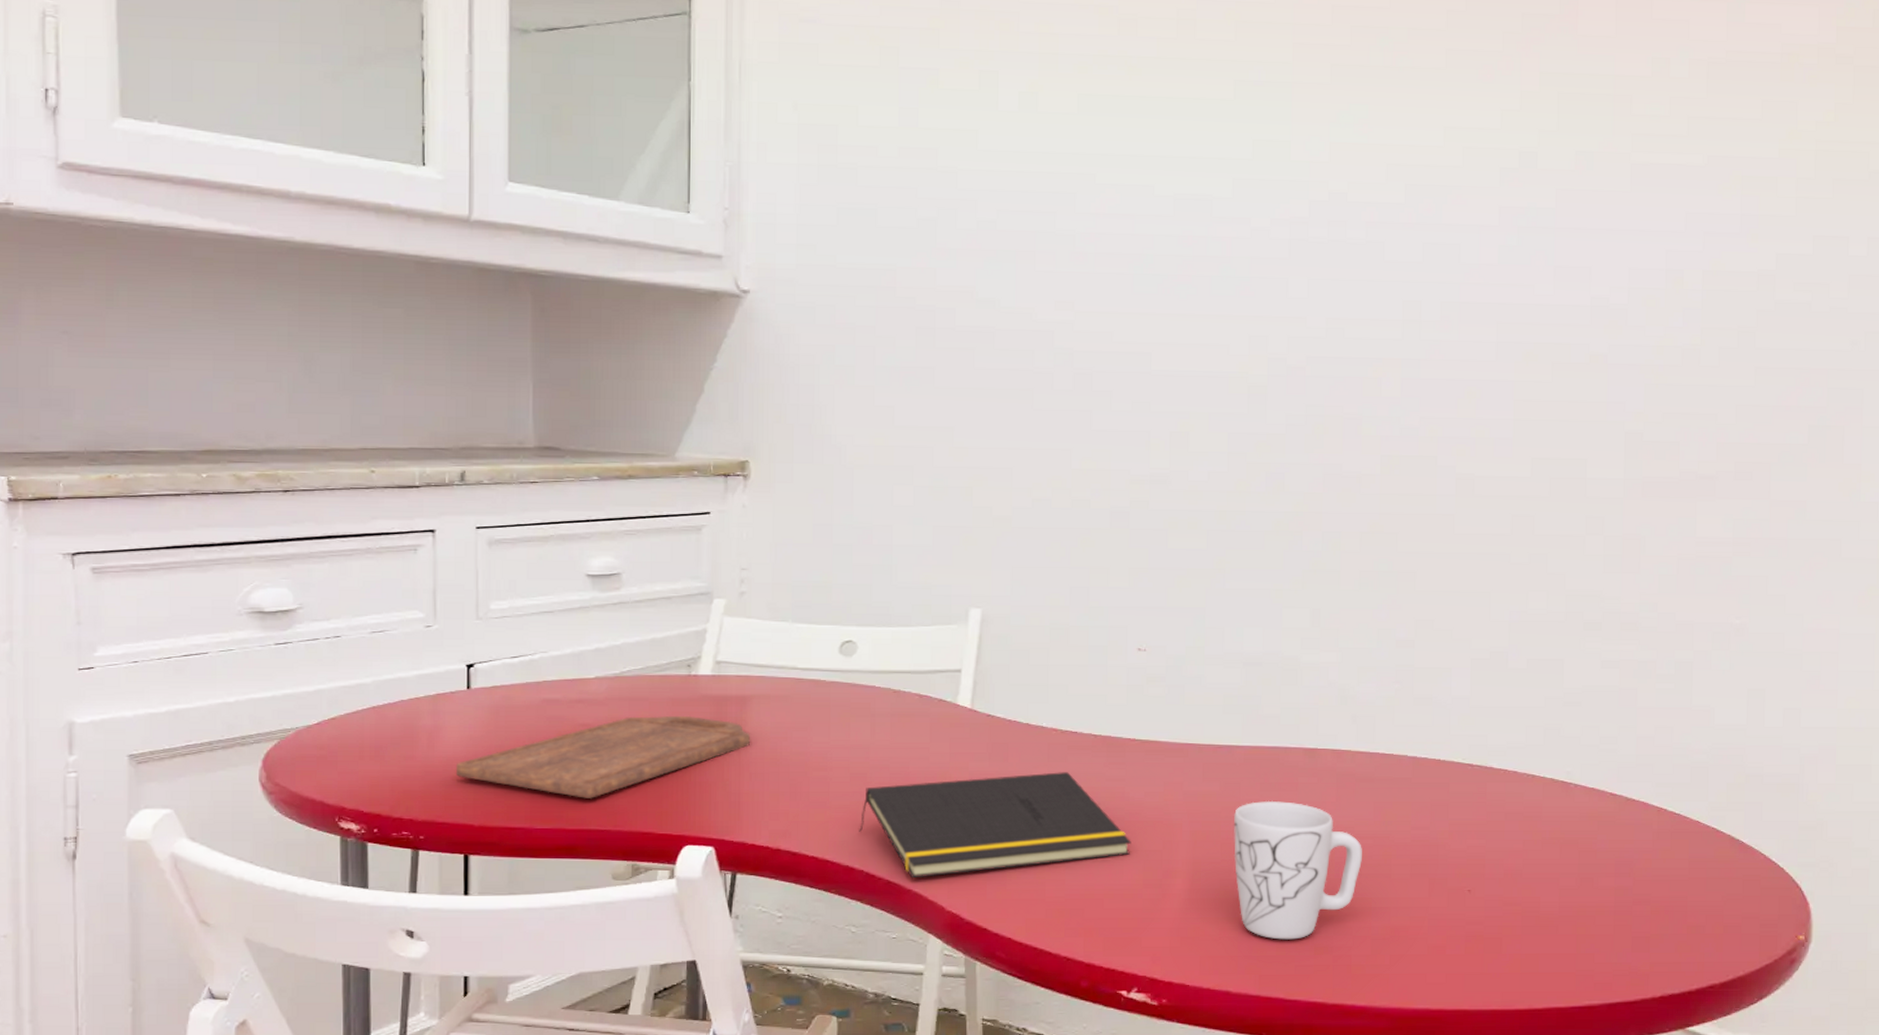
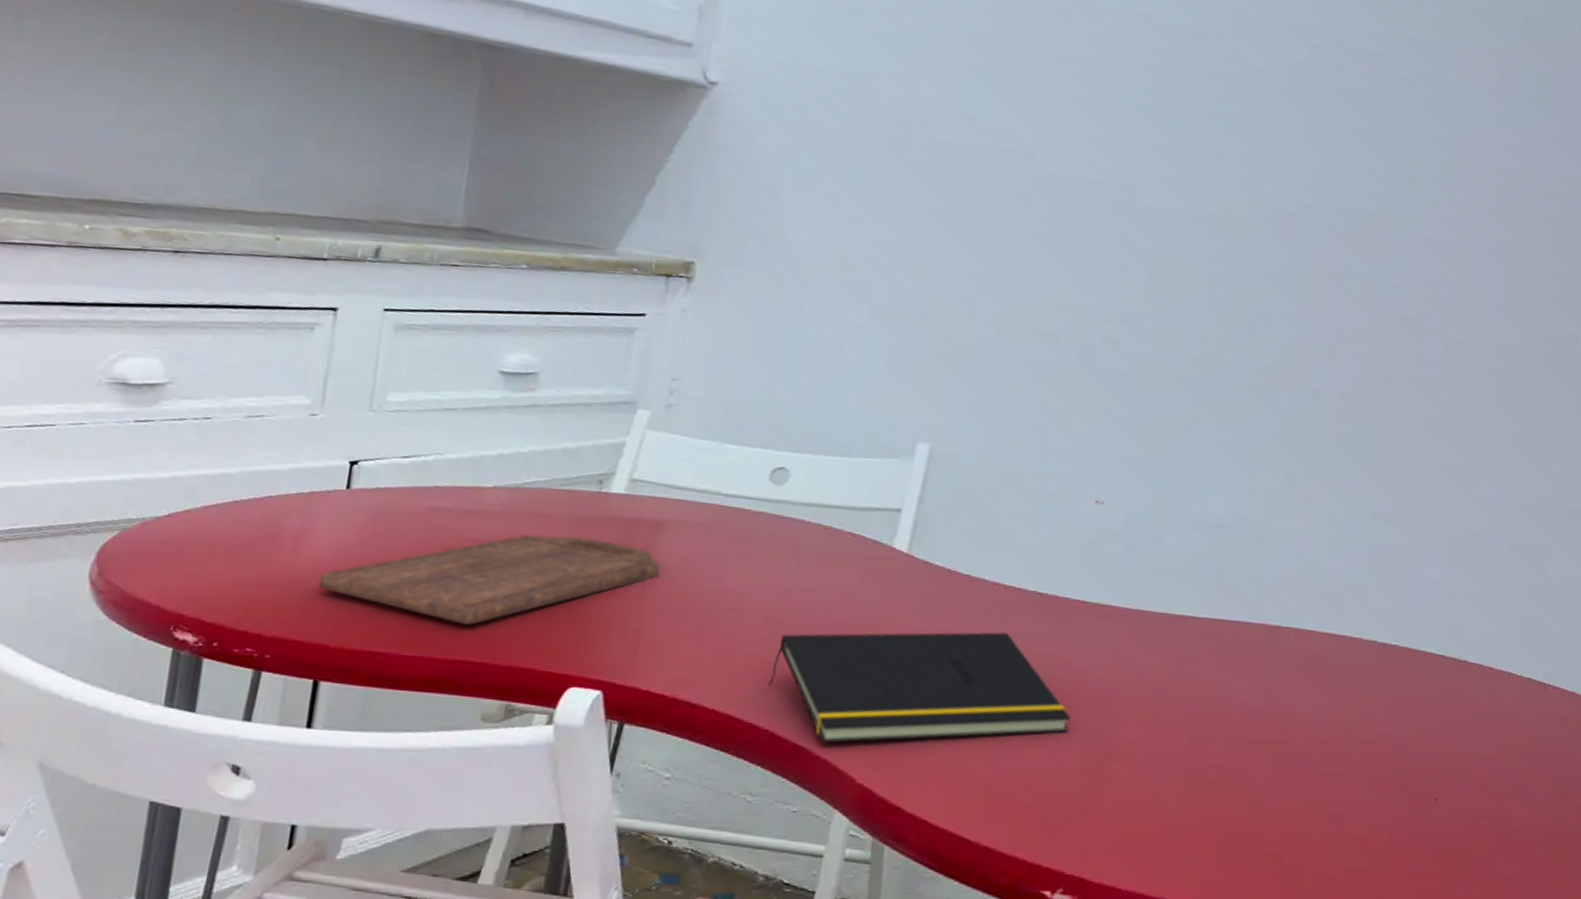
mug: present [1233,800,1362,940] -> none [1181,681,1322,843]

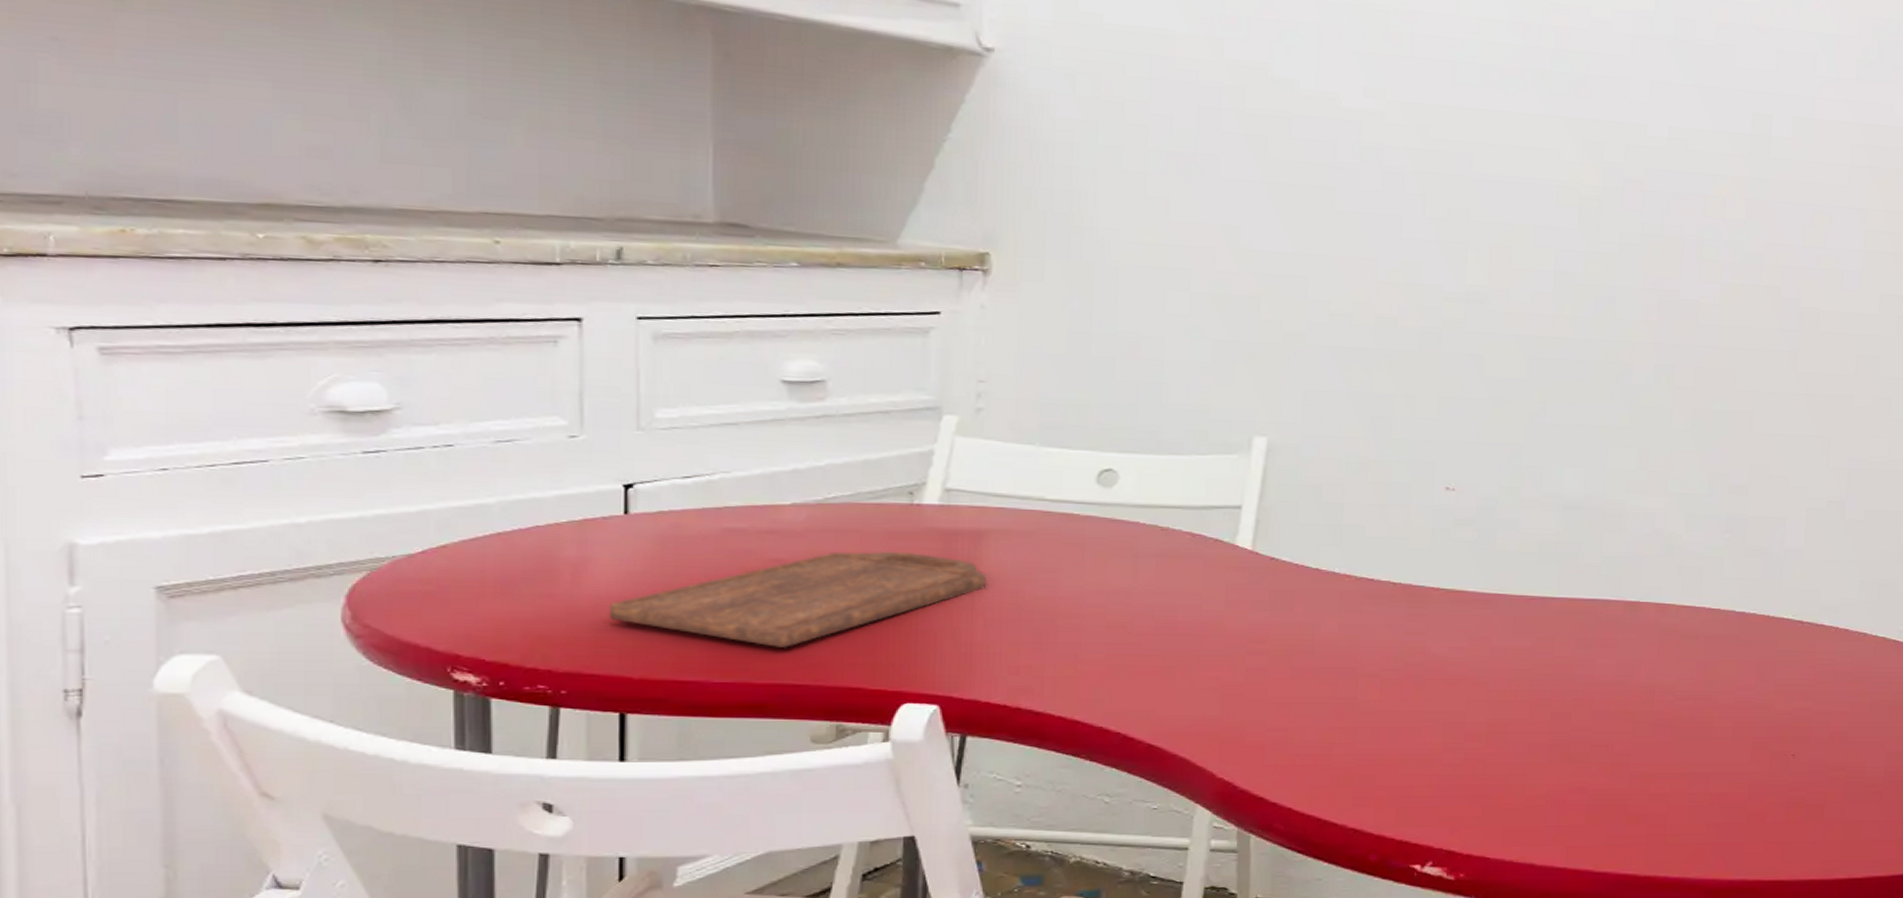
notepad: present [768,632,1071,743] -> none [1116,624,1431,742]

